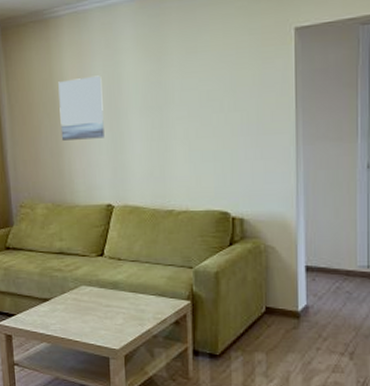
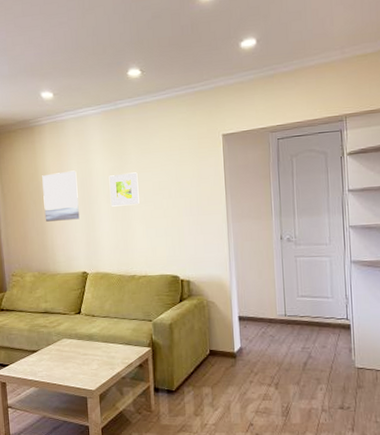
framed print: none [143,78,181,123] -> present [109,172,139,207]

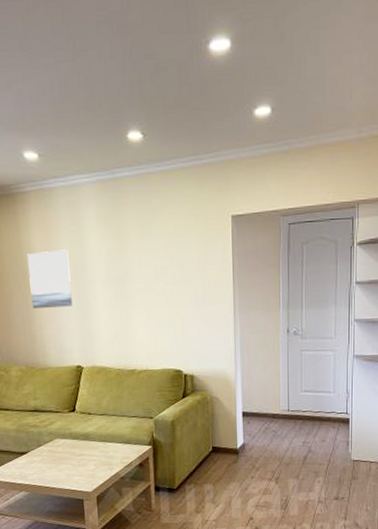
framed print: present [109,172,139,207] -> none [106,254,140,293]

